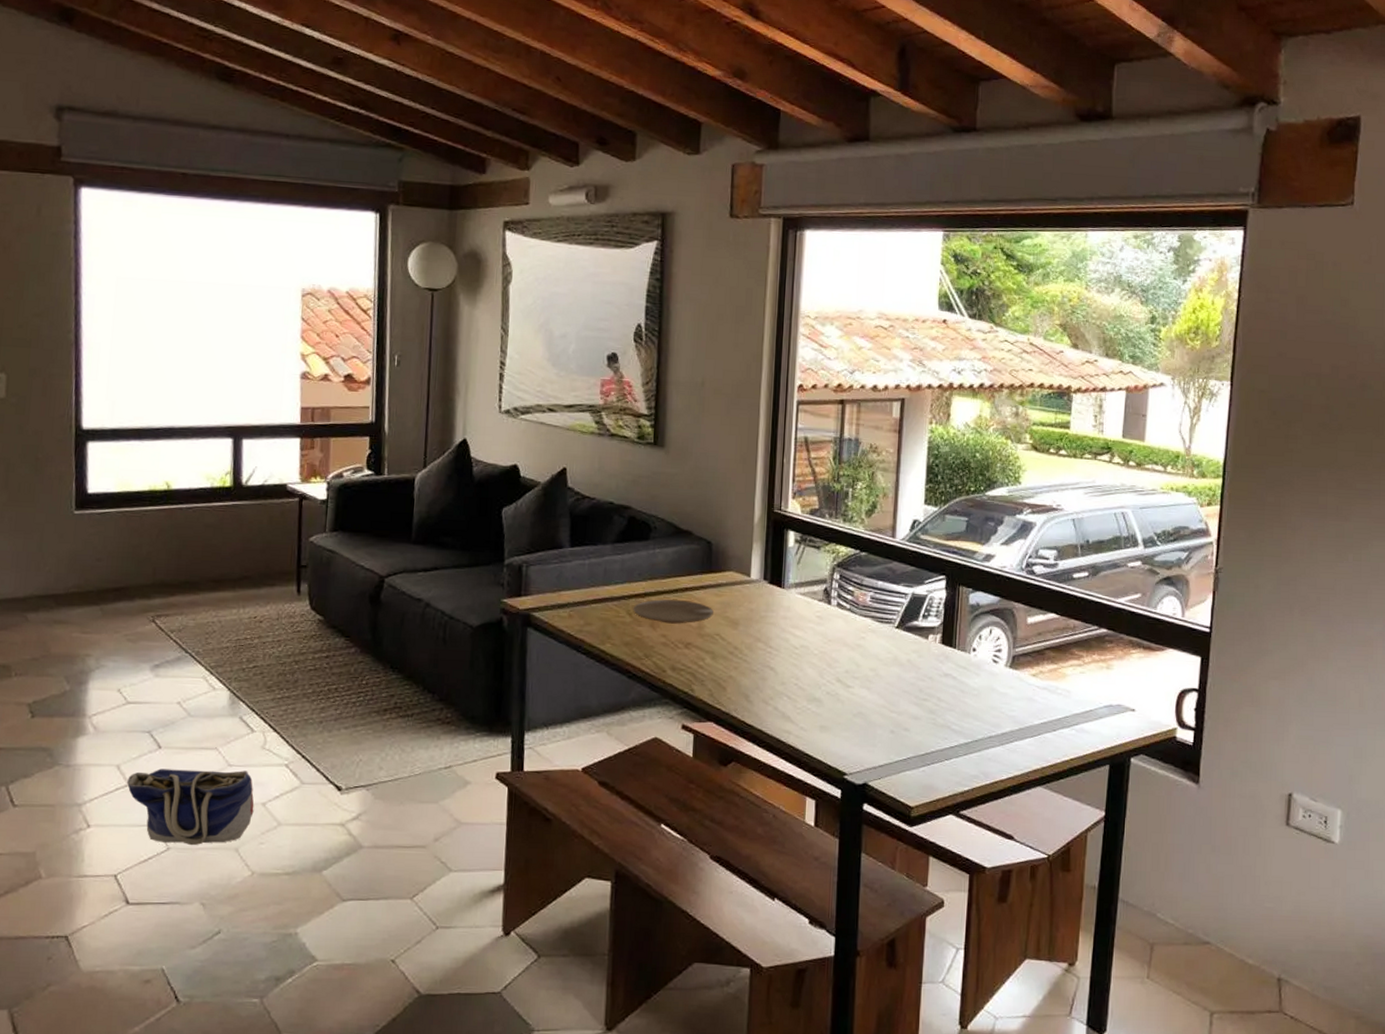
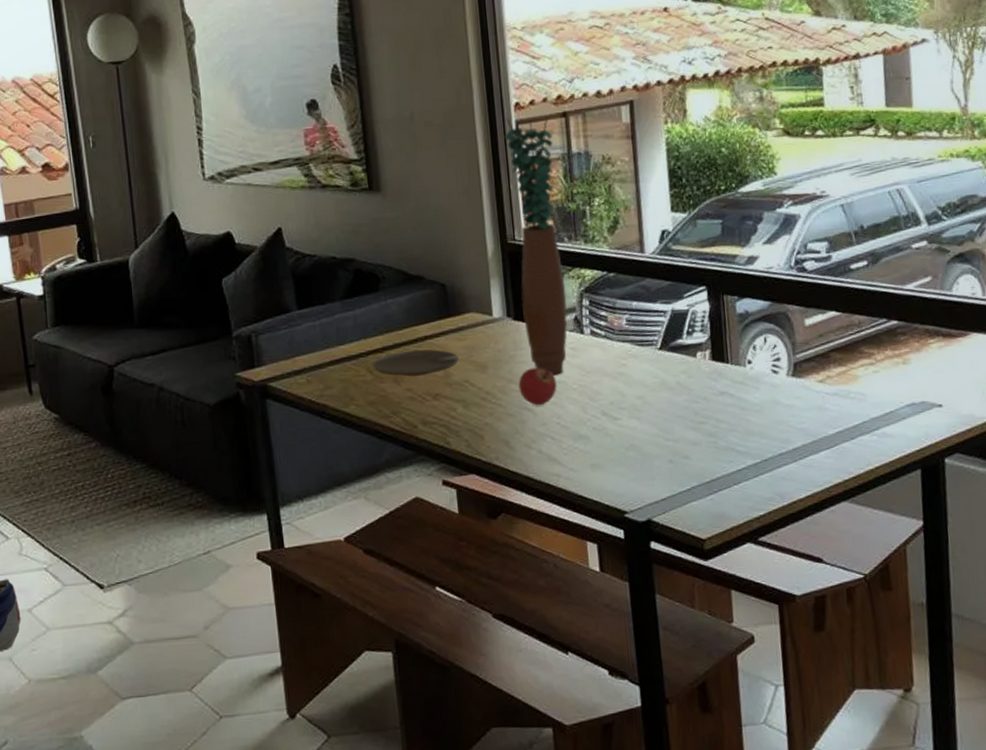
fruit: none [764,630,800,666] -> present [518,367,557,406]
vase: none [778,398,829,639] -> present [504,118,568,375]

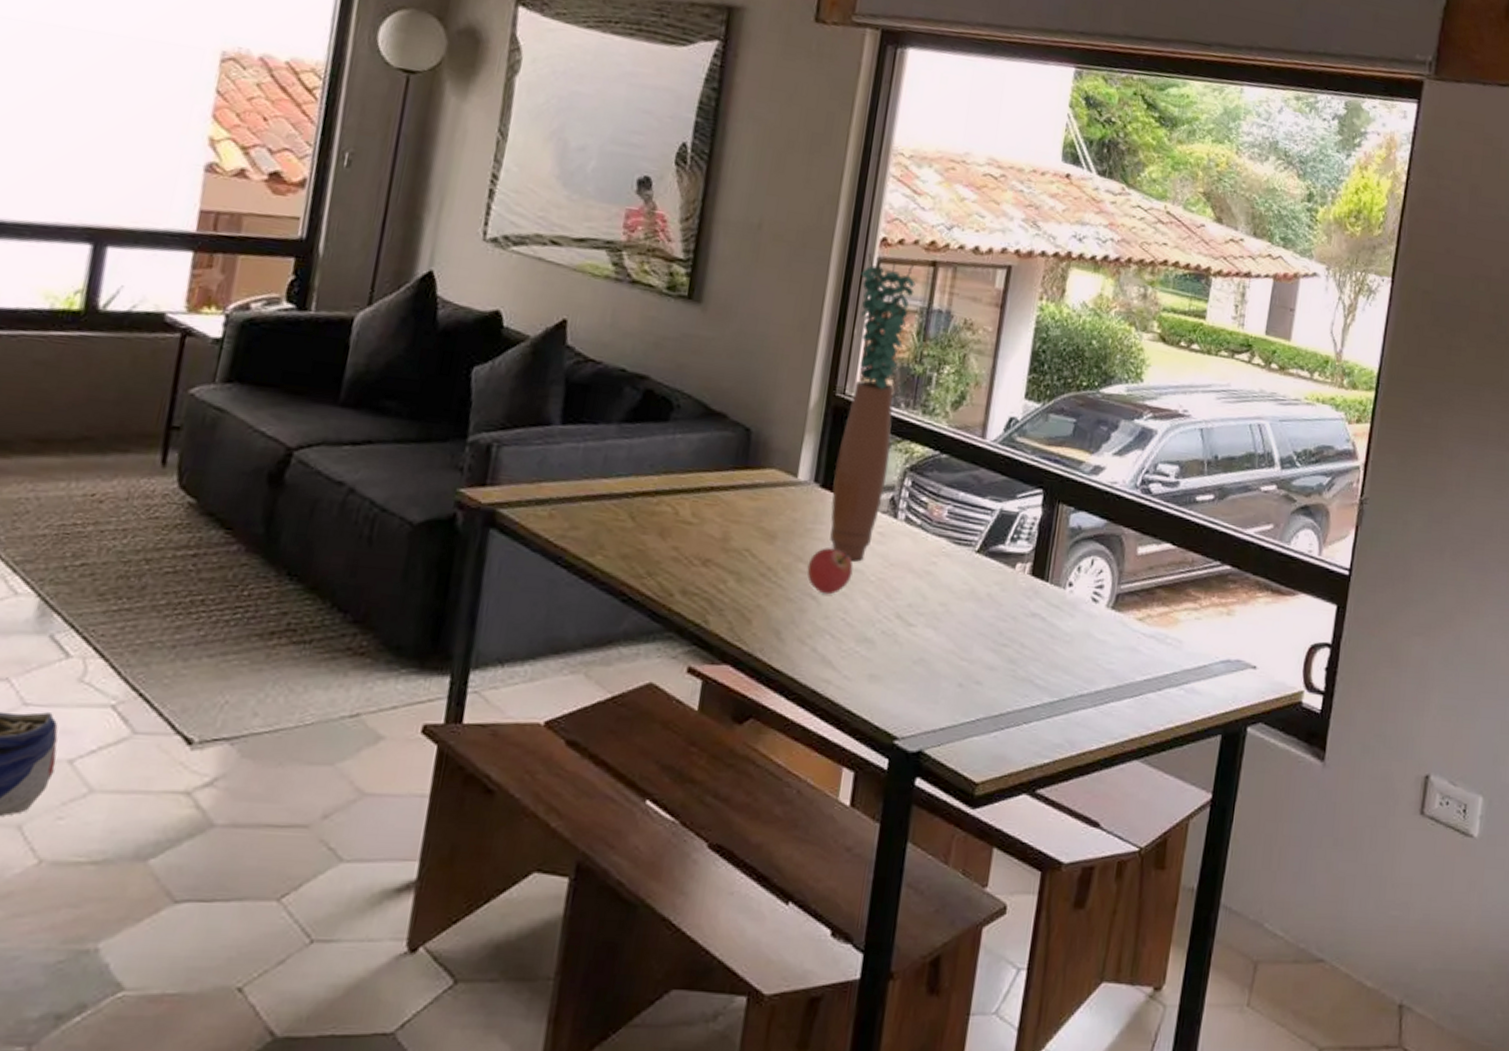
plate: present [372,349,459,377] -> none [637,500,745,534]

